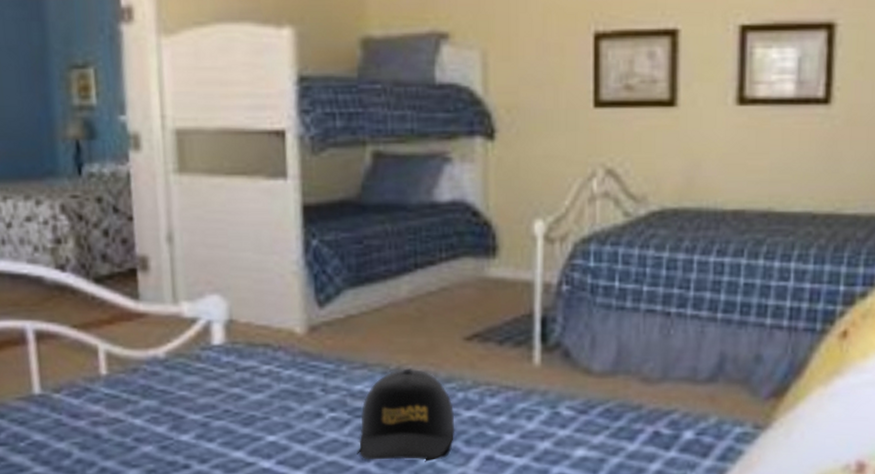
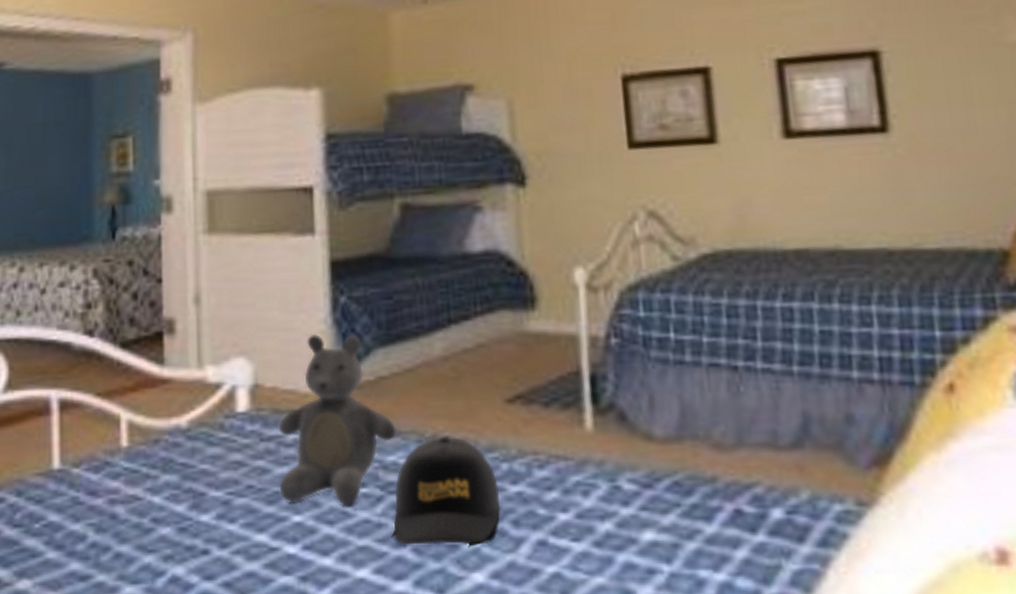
teddy bear: none [253,274,364,427] -> present [278,333,397,505]

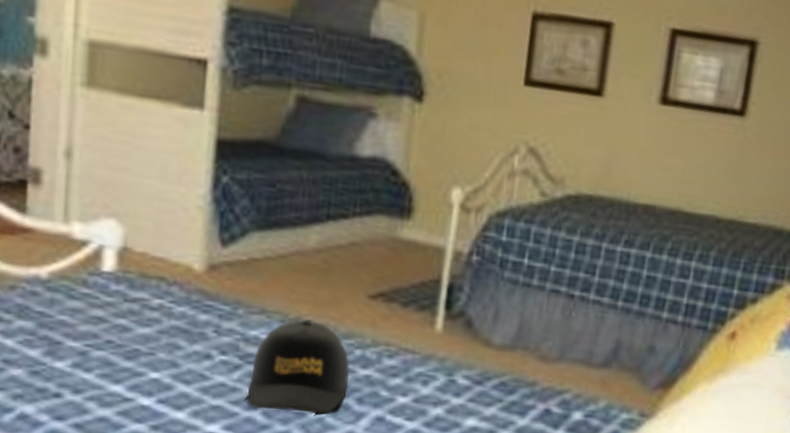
teddy bear: present [278,333,397,505] -> none [140,207,262,369]

